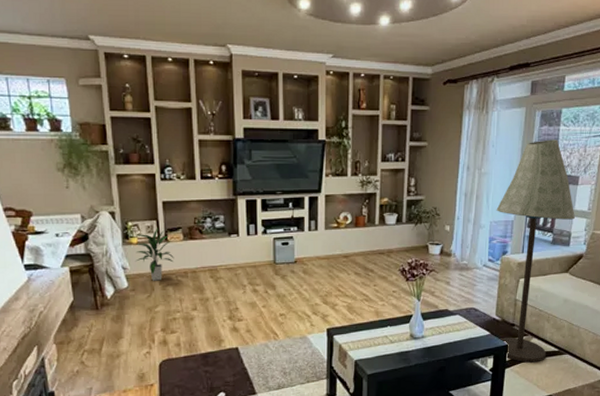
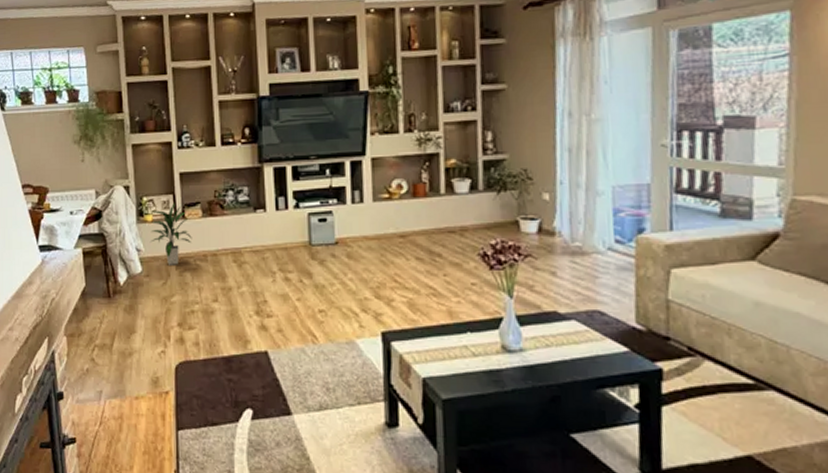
floor lamp: present [496,139,575,363] -> none [620,66,756,400]

